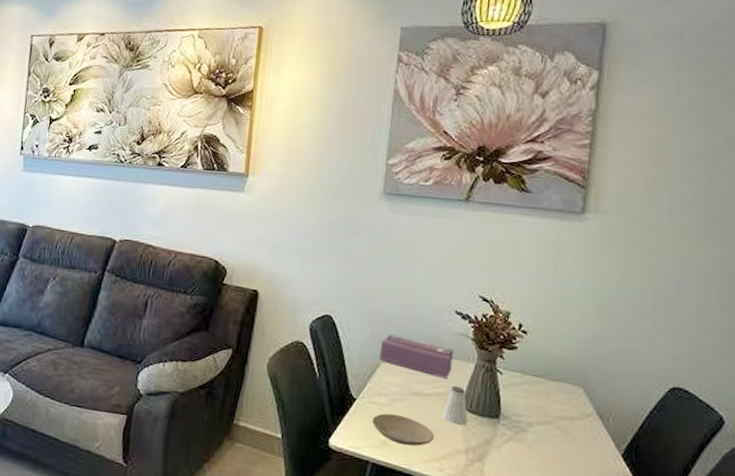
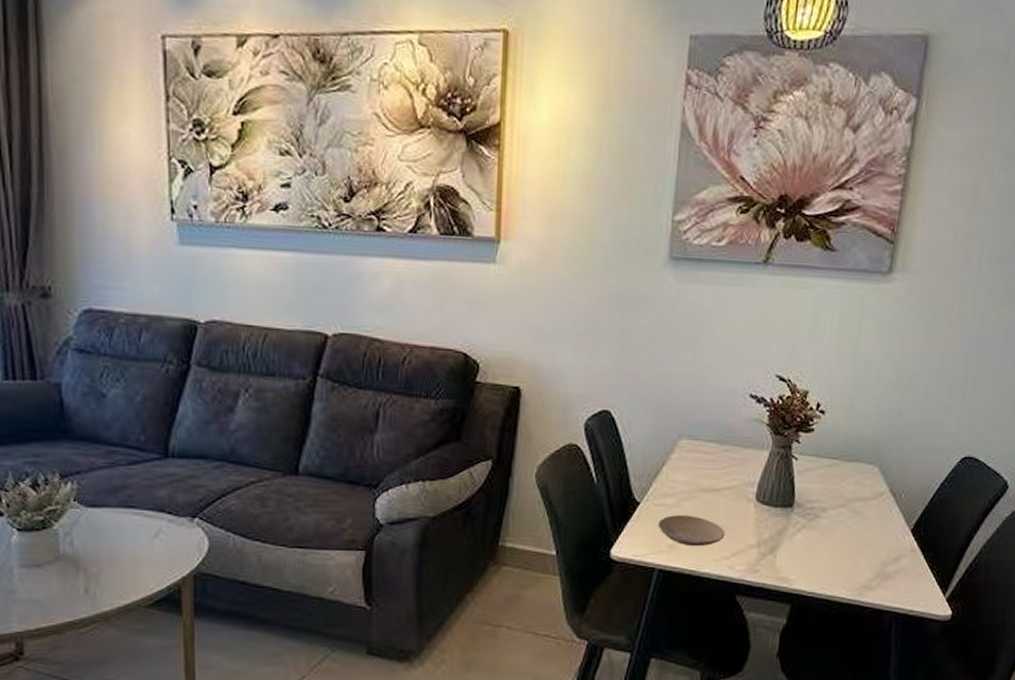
tissue box: present [379,334,453,379] -> none [665,426,747,471]
saltshaker: present [442,385,468,425] -> none [733,477,760,518]

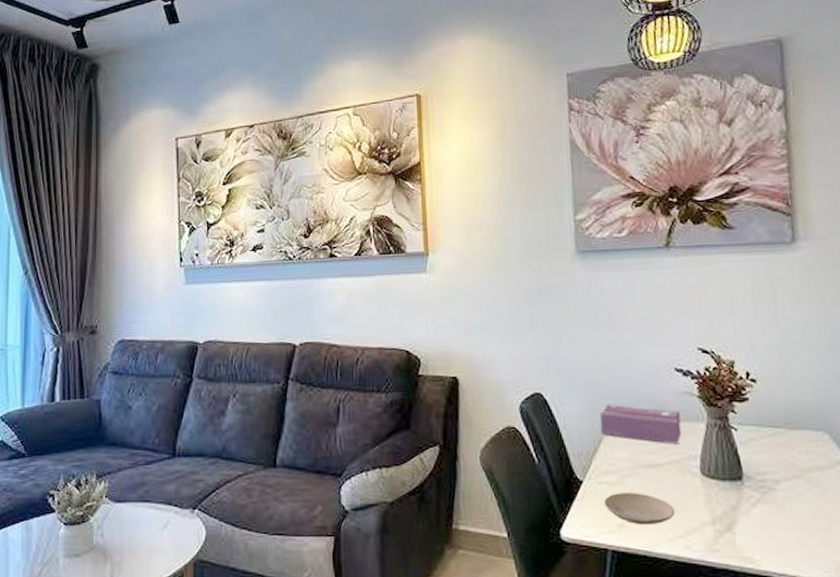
tissue box: none [665,426,747,471] -> present [599,403,682,445]

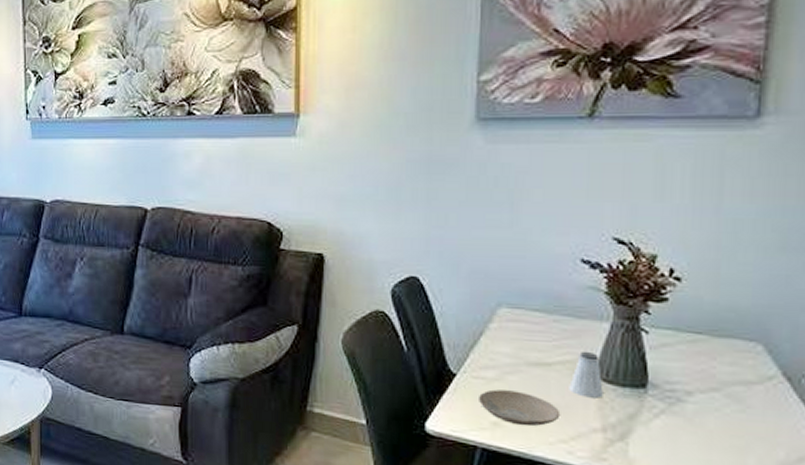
tissue box: present [599,403,682,445] -> none [483,293,581,344]
saltshaker: none [679,450,708,493] -> present [569,351,603,399]

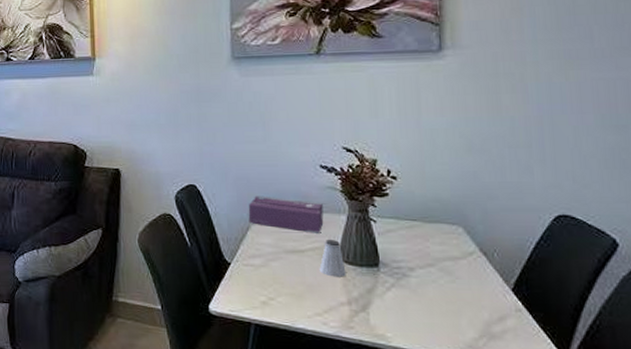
plate: present [479,389,561,426] -> none [250,274,315,304]
tissue box: none [483,293,581,344] -> present [248,195,324,233]

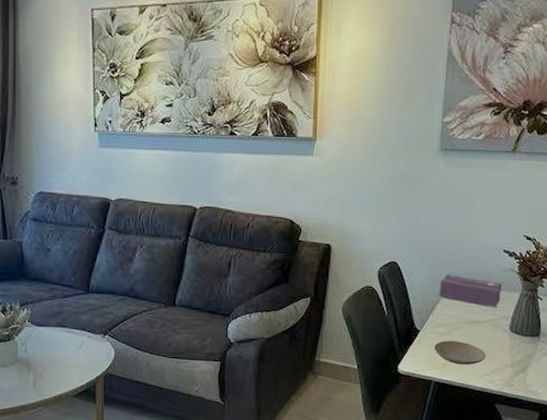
plate: none [250,274,315,304] -> present [434,340,486,365]
saltshaker: present [319,239,346,277] -> none [492,312,514,344]

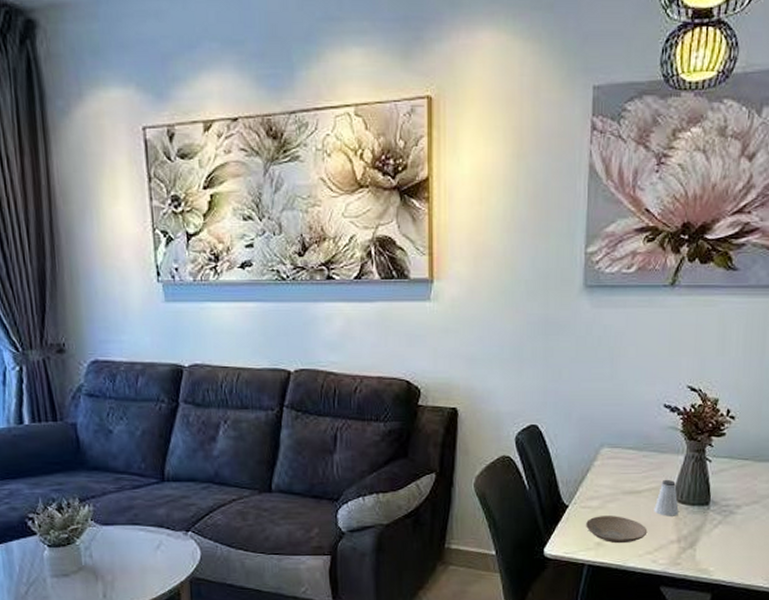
tissue box: present [439,274,502,308] -> none [589,436,663,474]
saltshaker: none [492,312,514,344] -> present [654,479,679,516]

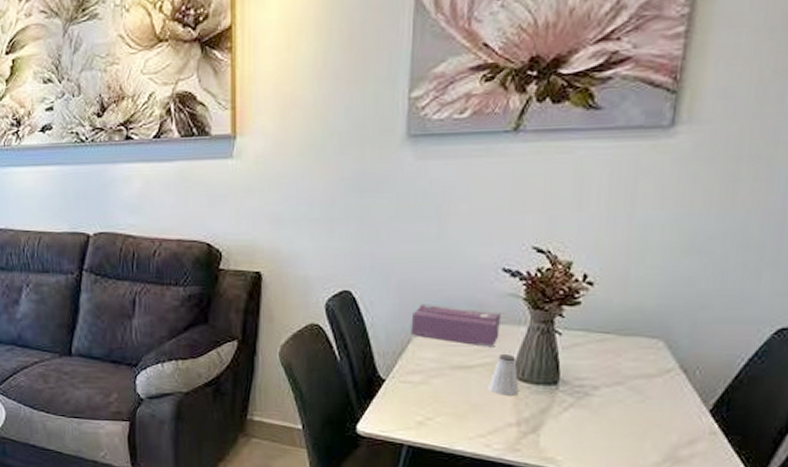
plate: present [586,516,648,544] -> none [406,392,480,424]
tissue box: none [589,436,663,474] -> present [410,304,501,347]

